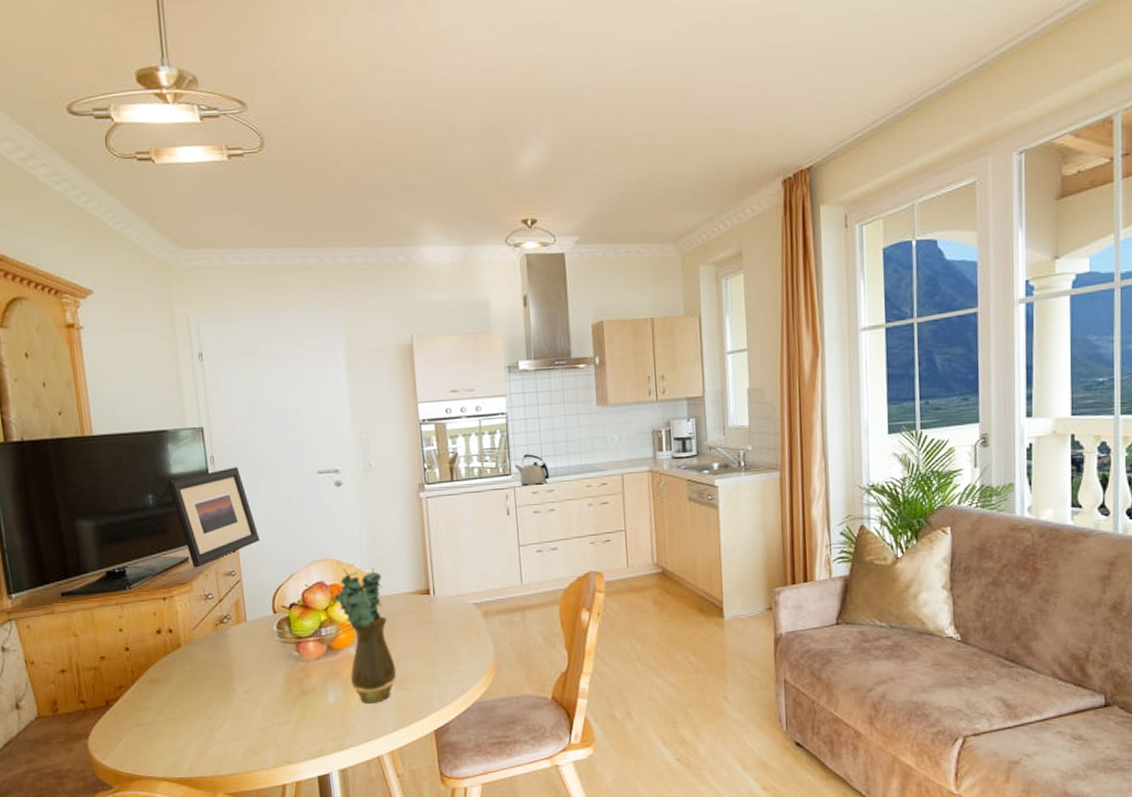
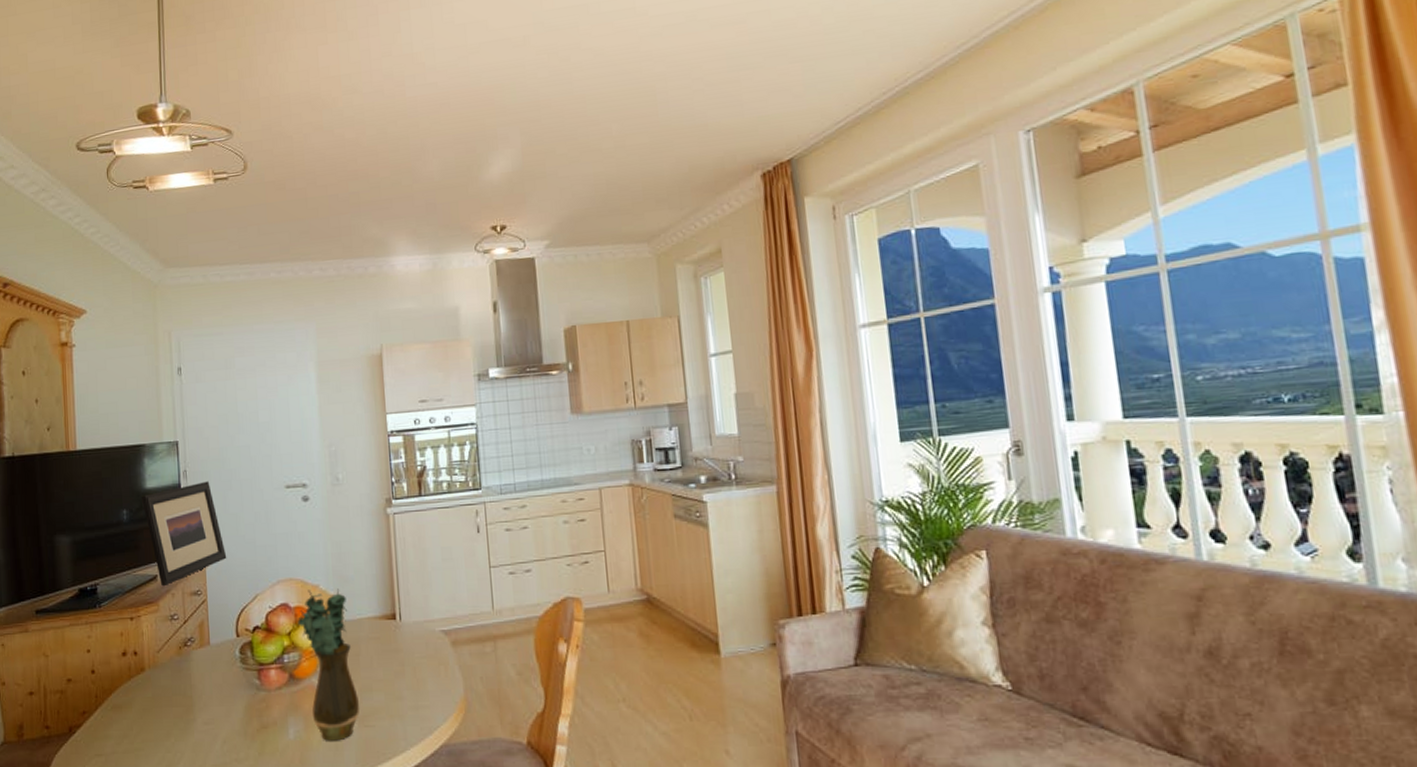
kettle: present [514,454,550,487] -> none [485,466,522,502]

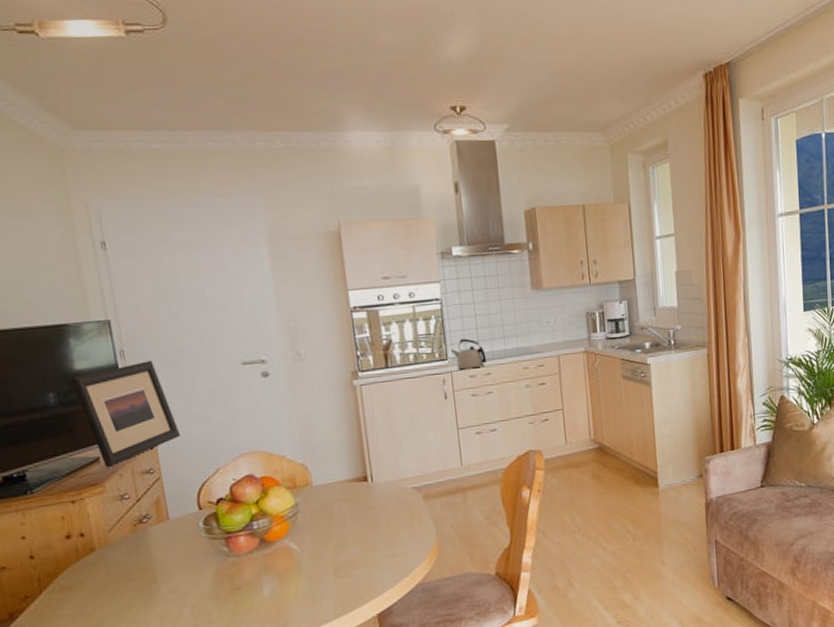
vase: present [298,588,360,741] -> none [265,457,336,594]
kettle: none [485,466,522,502] -> present [451,338,487,371]

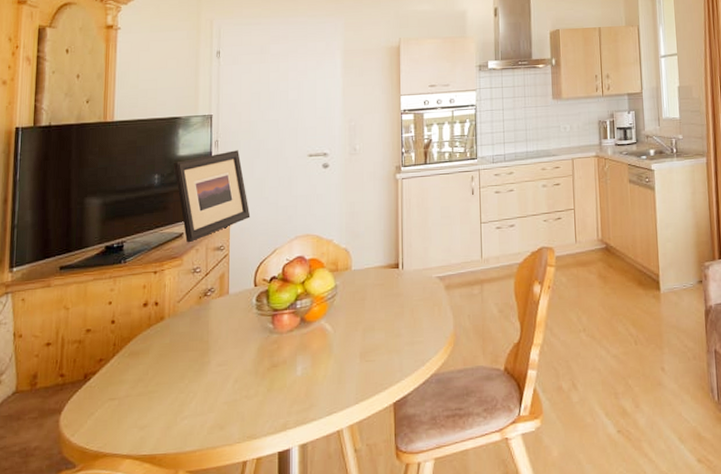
kettle: present [451,338,487,371] -> none [480,140,510,169]

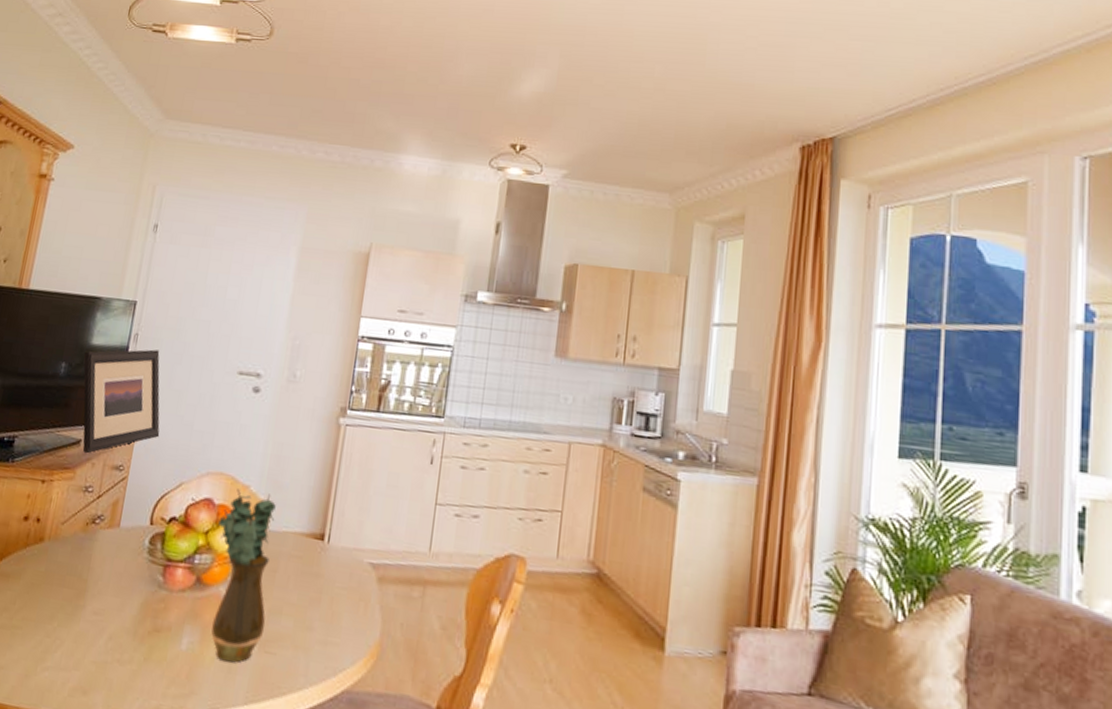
vase: none [312,242,363,376] -> present [211,489,276,663]

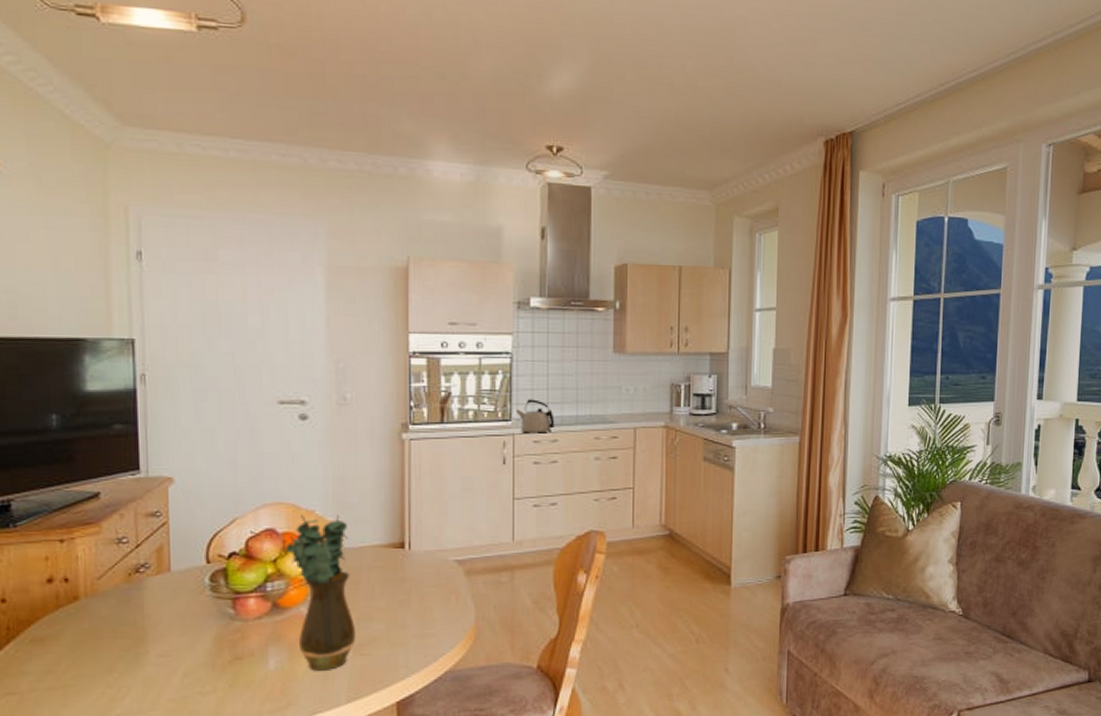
picture frame: present [83,349,160,453] -> none [80,389,198,504]
kettle: none [450,397,488,436] -> present [516,399,555,435]

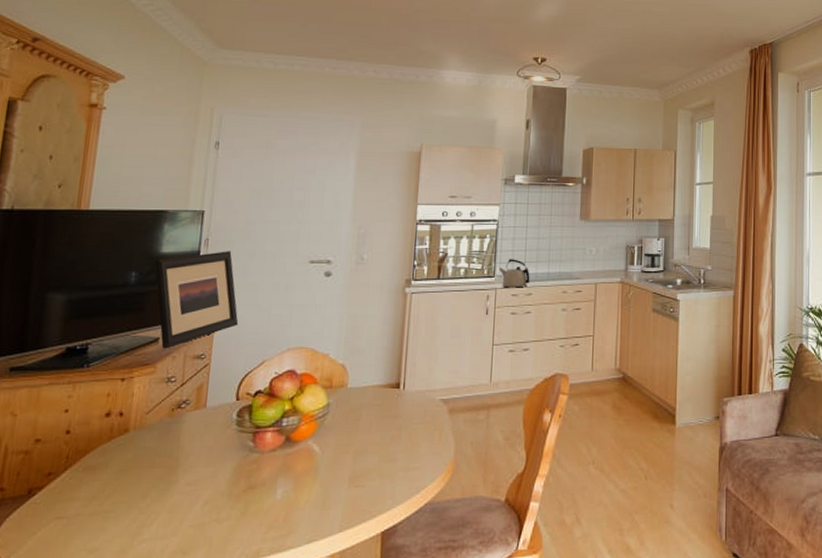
picture frame: none [80,389,198,504] -> present [155,251,239,348]
vase: present [286,515,357,671] -> none [302,358,354,501]

